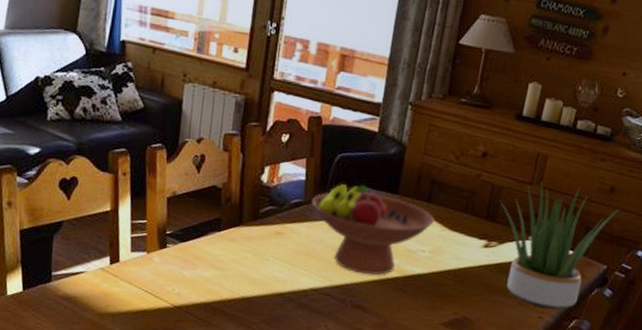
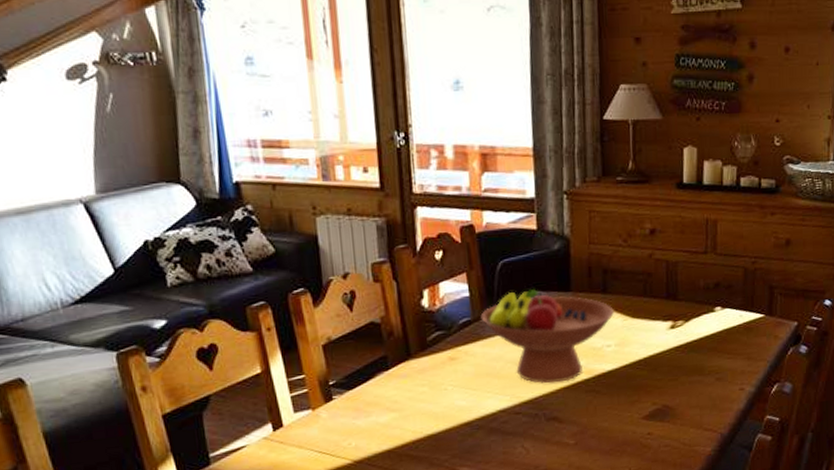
potted plant: present [499,181,619,310] -> none [676,247,799,380]

